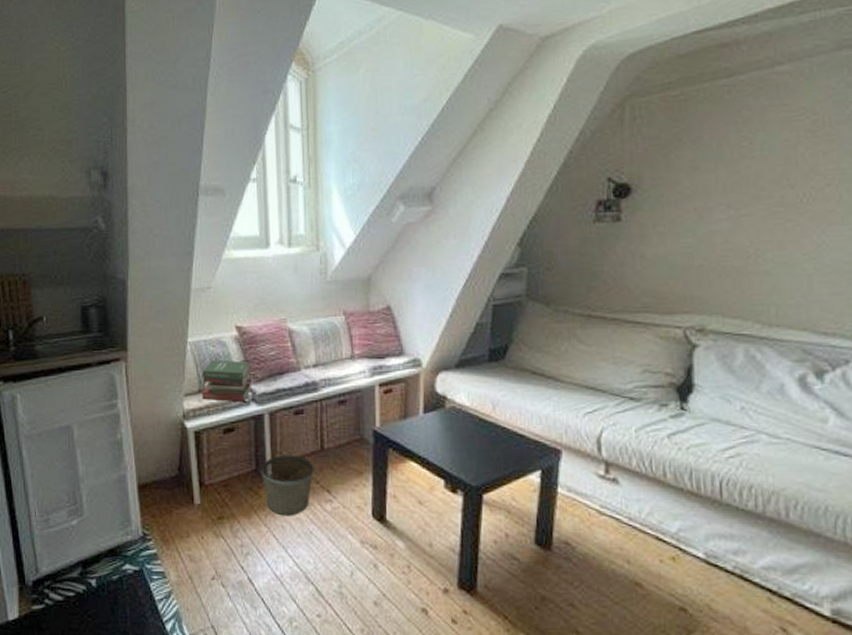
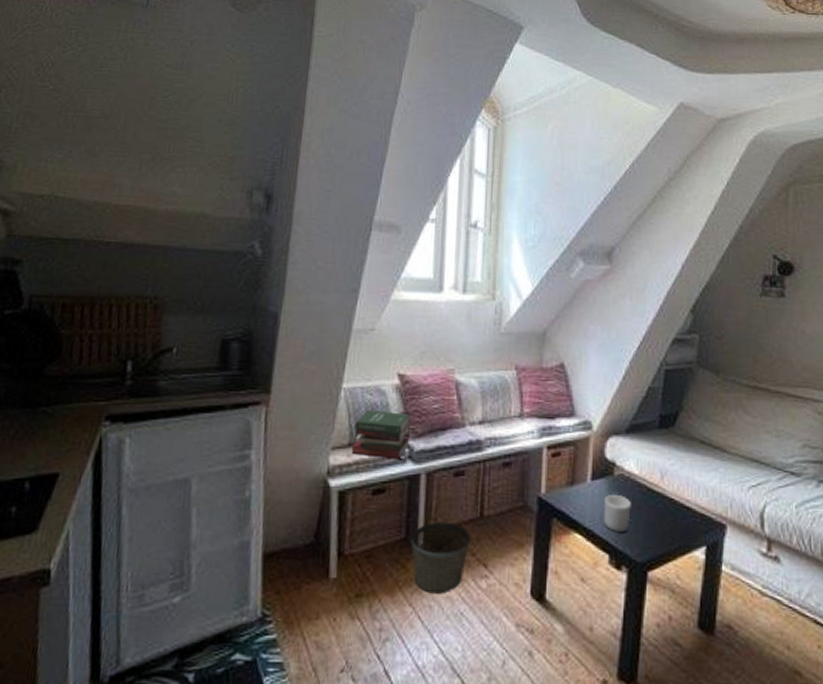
mug: none [437,426,464,459] -> present [604,495,631,532]

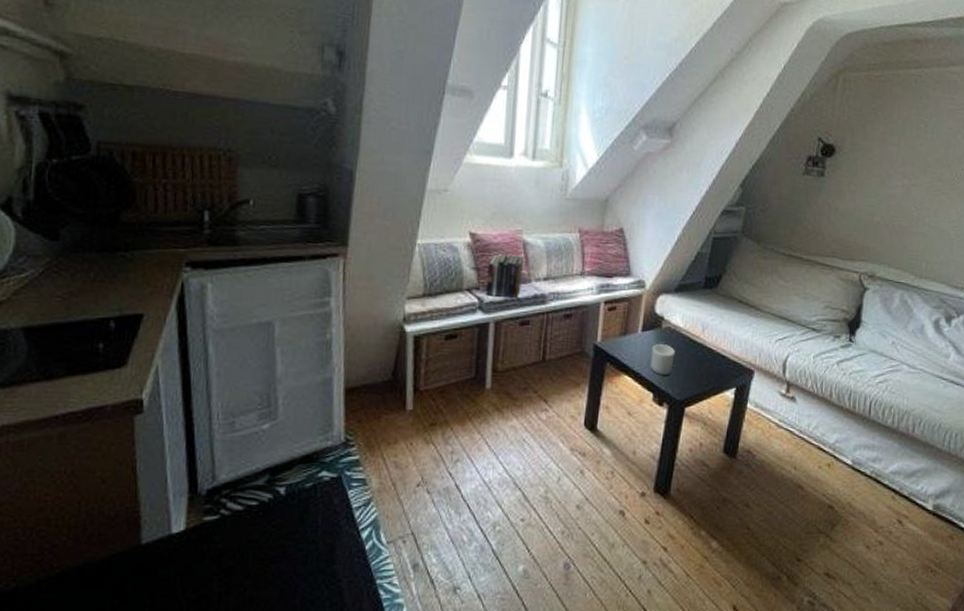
books: present [351,409,411,460] -> none [425,264,481,310]
basket: present [410,521,471,594] -> none [479,364,534,424]
books: none [416,395,456,446] -> present [486,253,523,299]

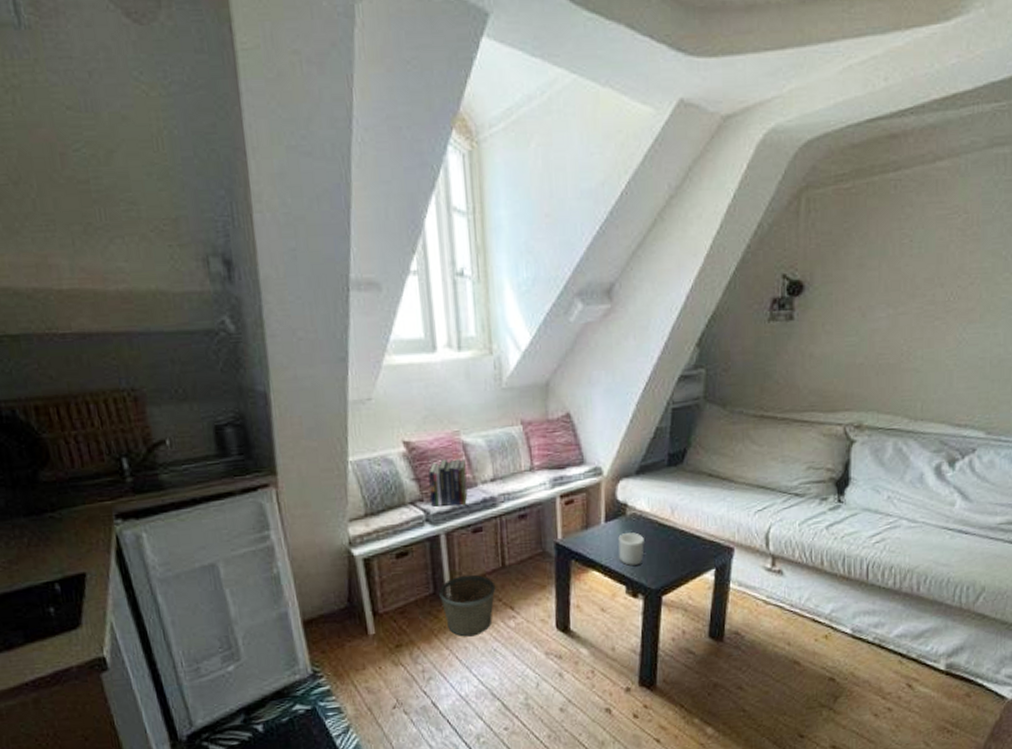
basket: none [479,364,534,424] -> present [439,574,496,637]

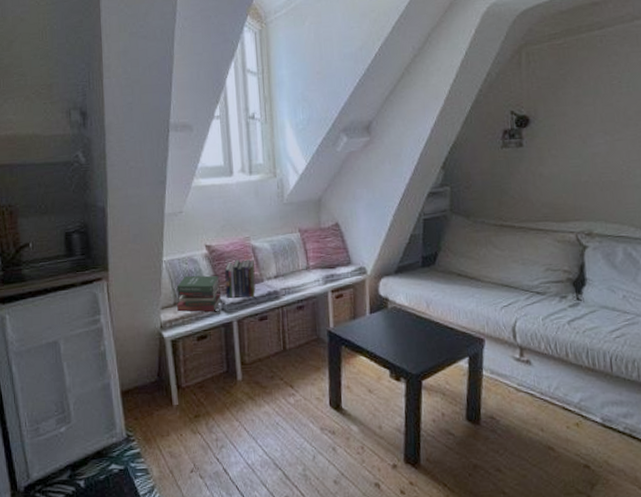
books: none [367,479,426,524] -> present [176,275,222,312]
basket: present [439,574,496,637] -> none [231,356,278,411]
mug: present [618,532,644,566] -> none [381,323,405,352]

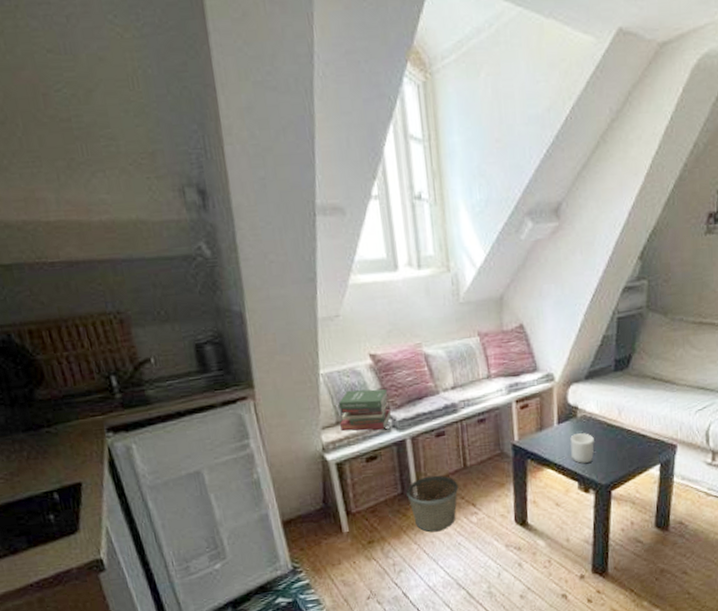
books: present [225,259,256,298] -> none [394,369,431,414]
basket: none [231,356,278,411] -> present [406,475,459,532]
mug: none [381,323,405,352] -> present [570,433,595,464]

